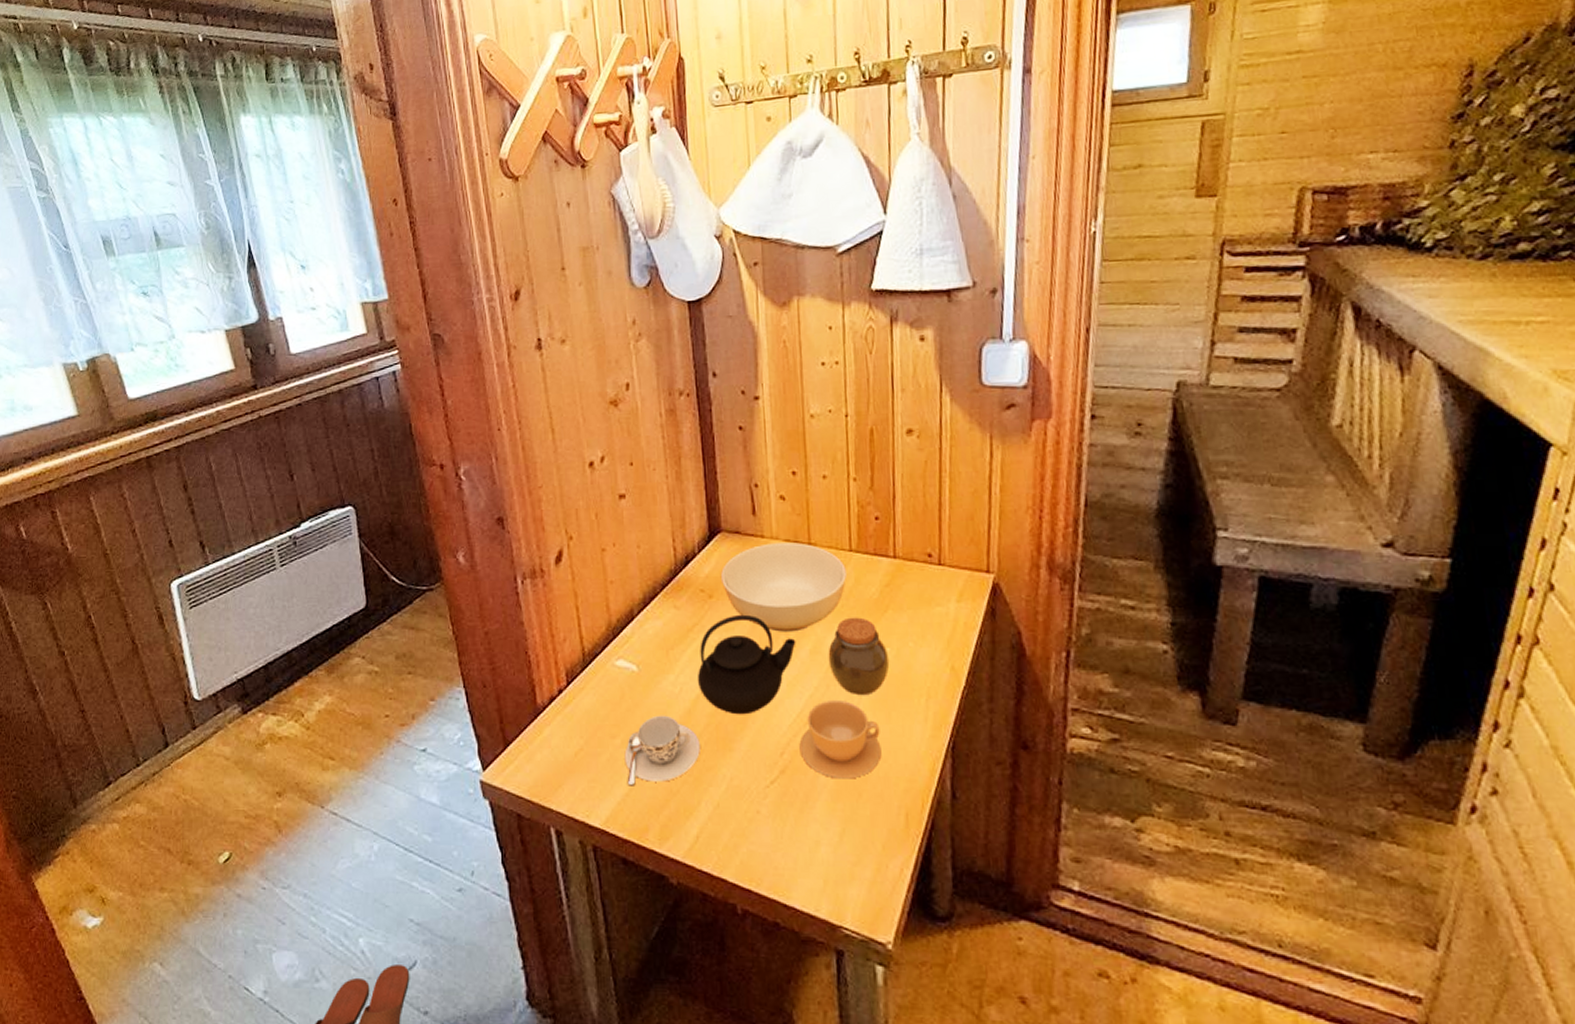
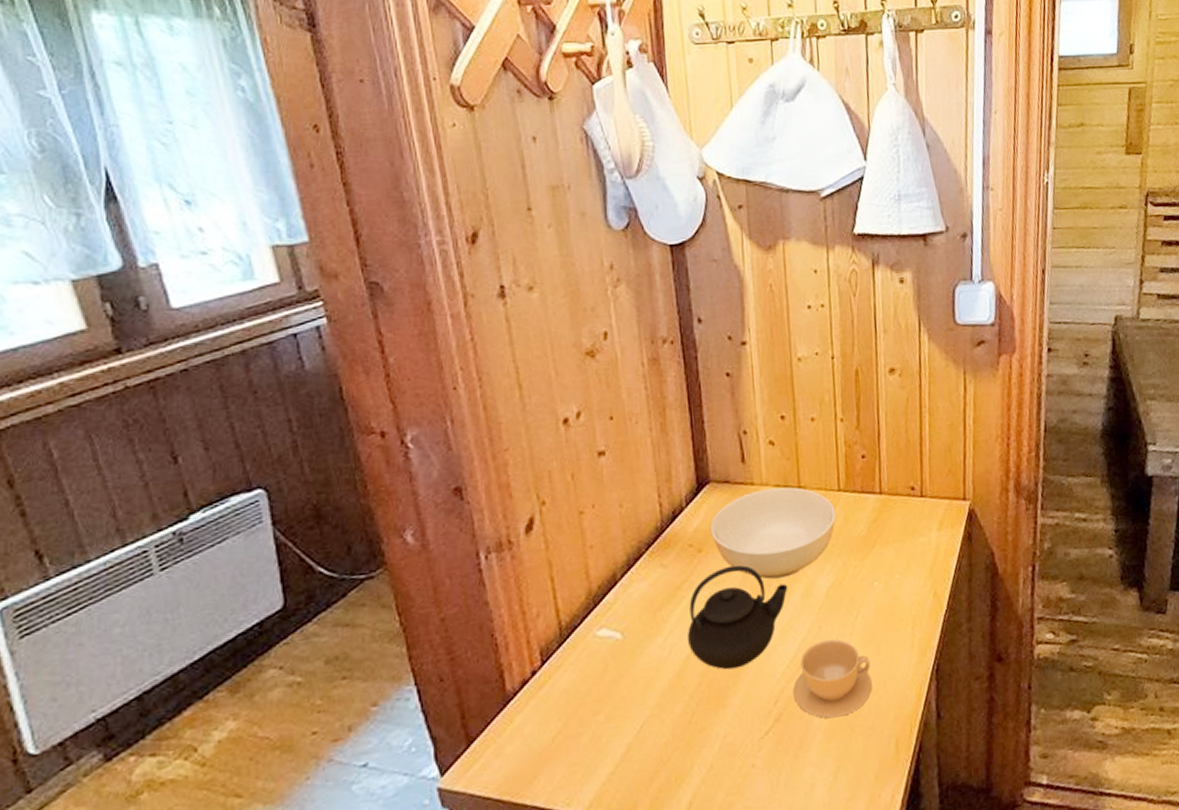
teacup: present [624,715,700,786] -> none [609,681,692,763]
jar: present [828,617,890,696] -> none [819,555,878,633]

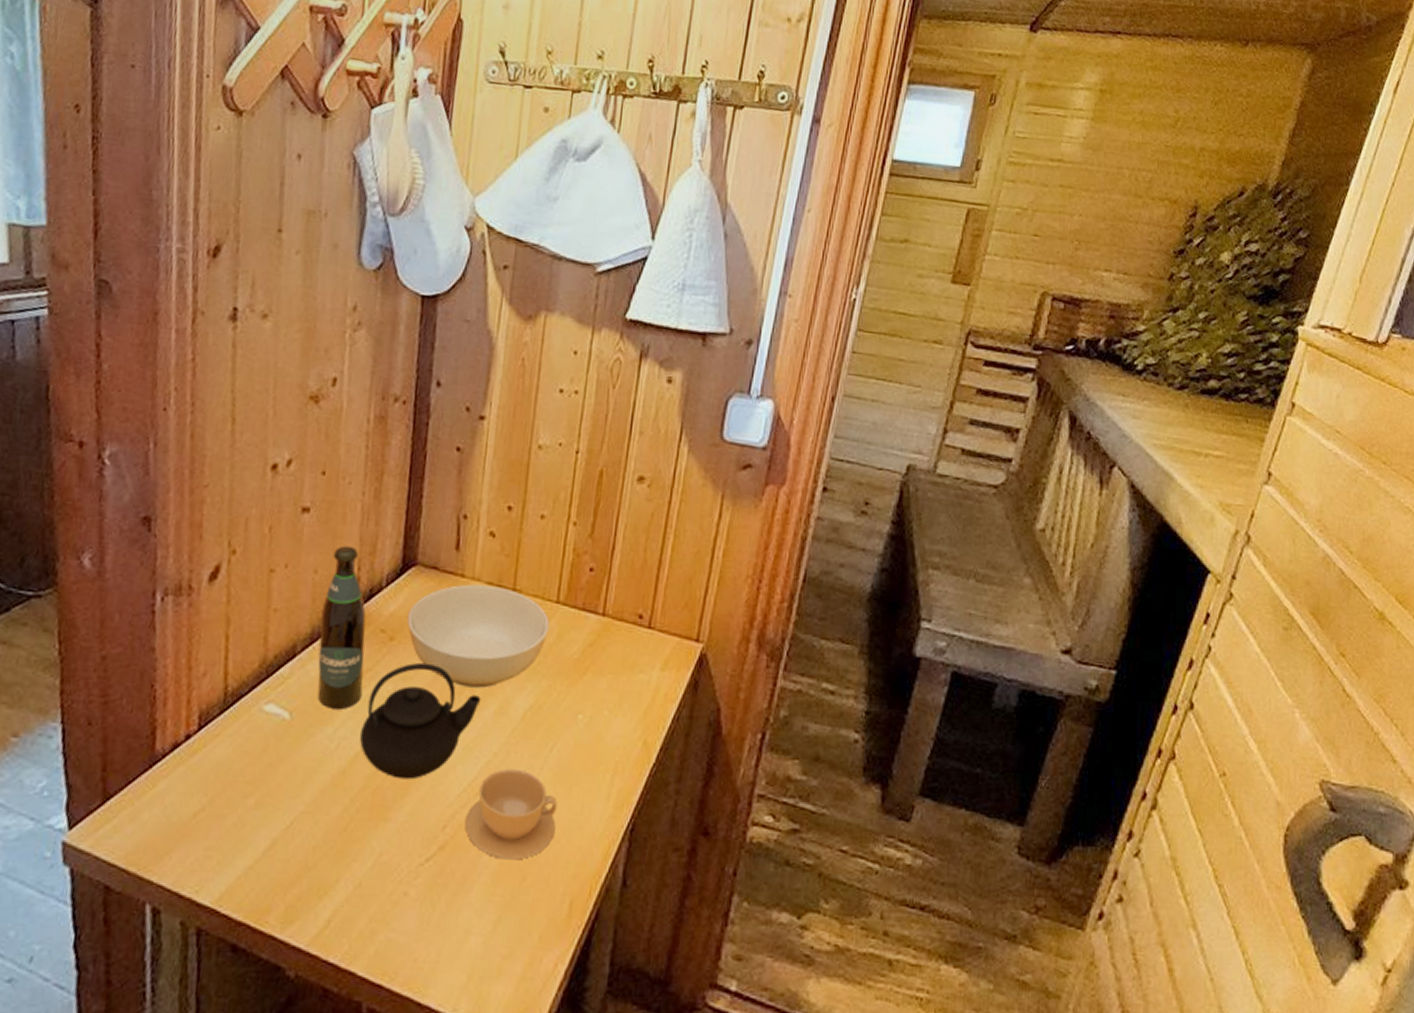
bottle: none [632,477,683,622] -> present [317,545,366,709]

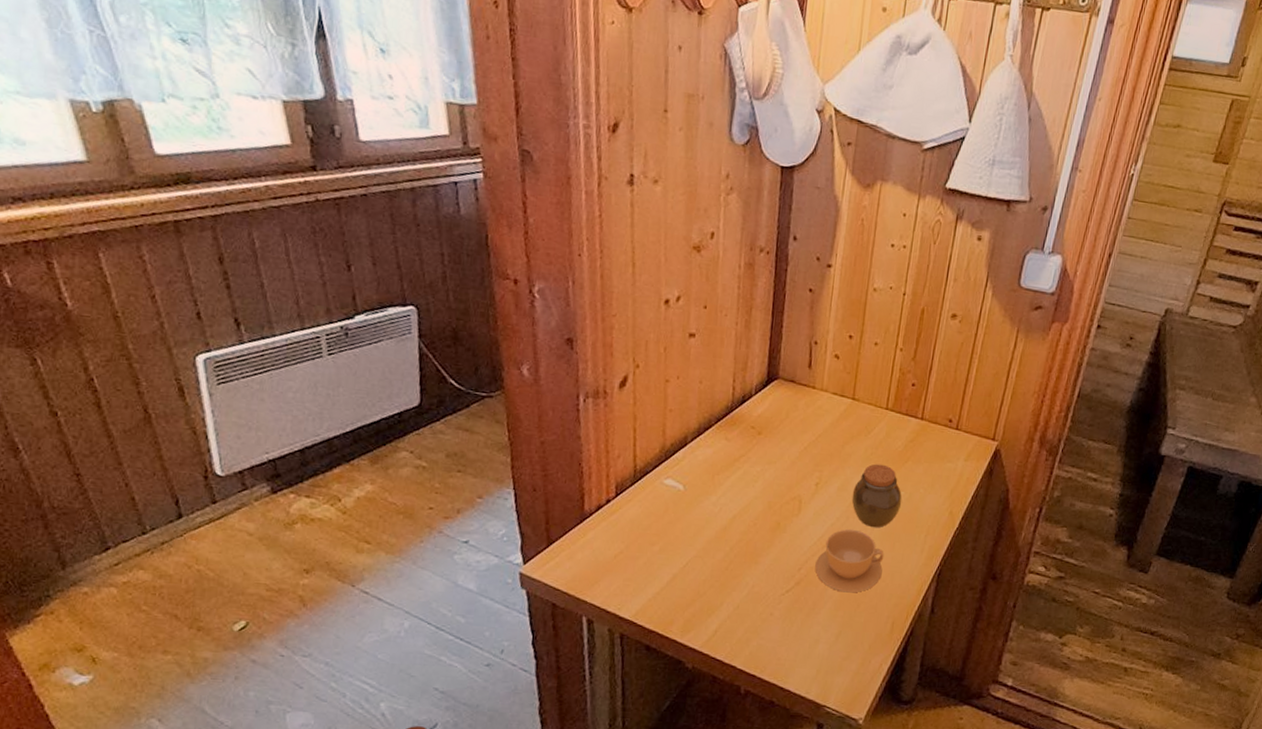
bottle: present [317,545,366,709] -> none [704,363,740,484]
teapot: present [359,662,482,780] -> none [736,451,828,535]
bowl: present [406,584,551,688] -> none [771,394,881,471]
jar: none [513,677,581,766] -> present [851,464,903,528]

